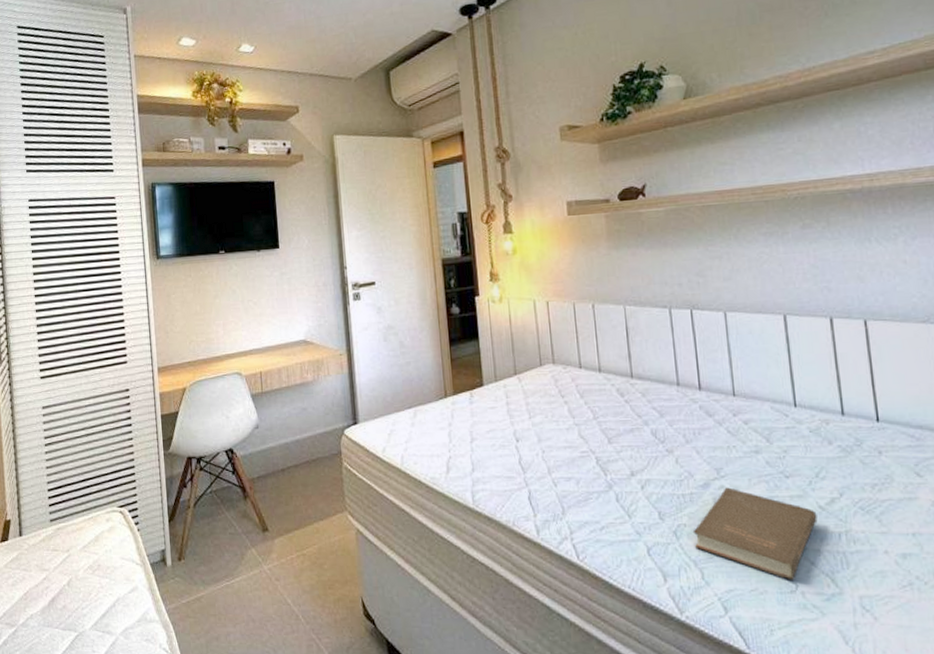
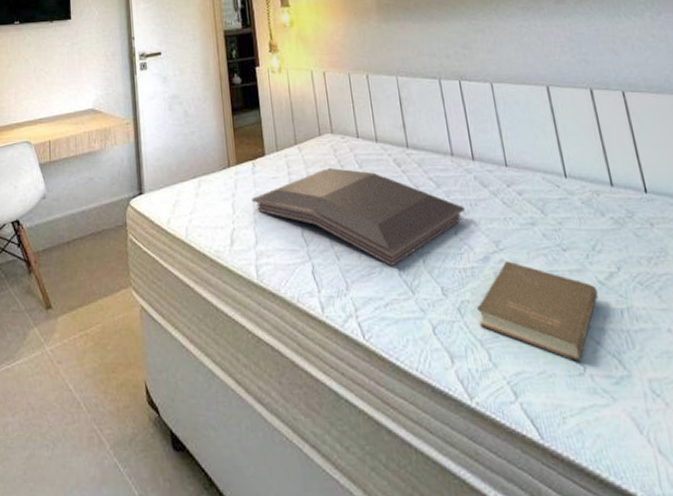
serving tray: none [468,398,687,493] -> present [251,168,465,267]

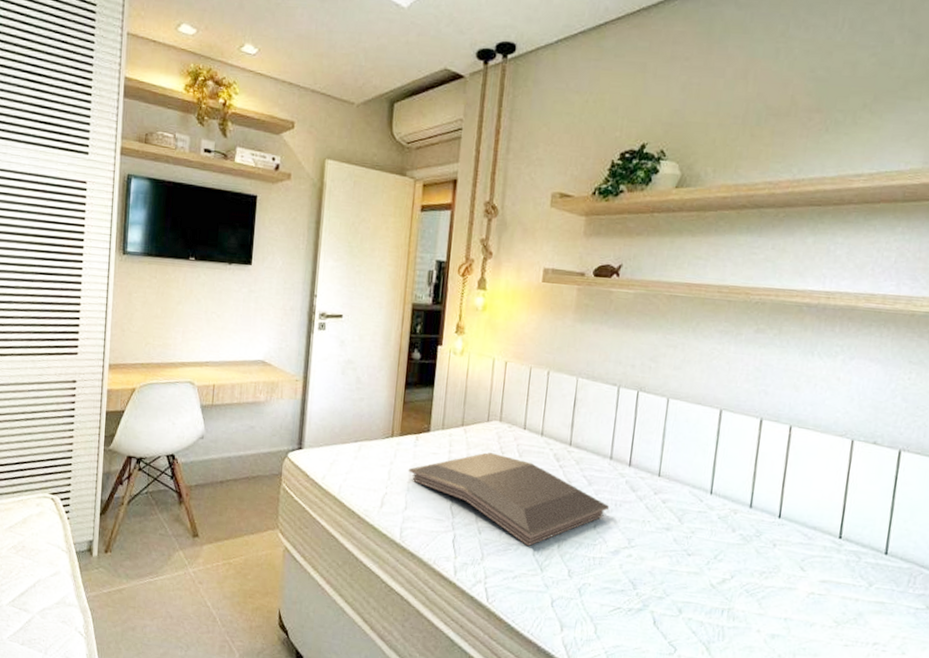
book: present [476,261,599,362] -> none [595,556,708,645]

